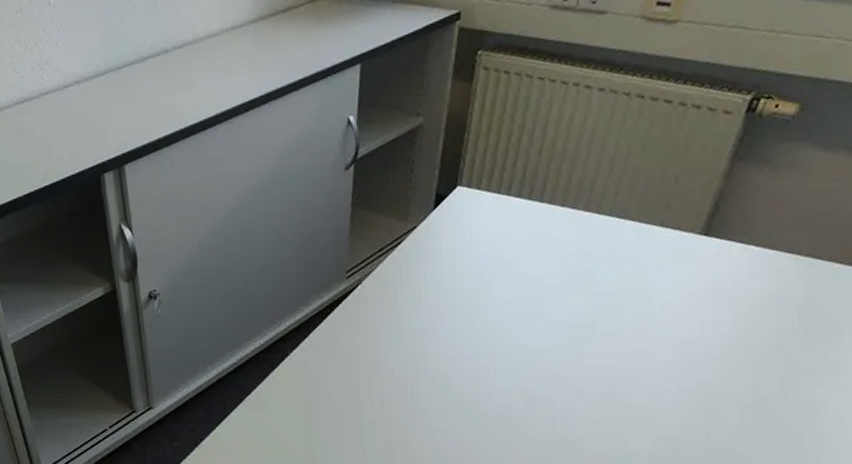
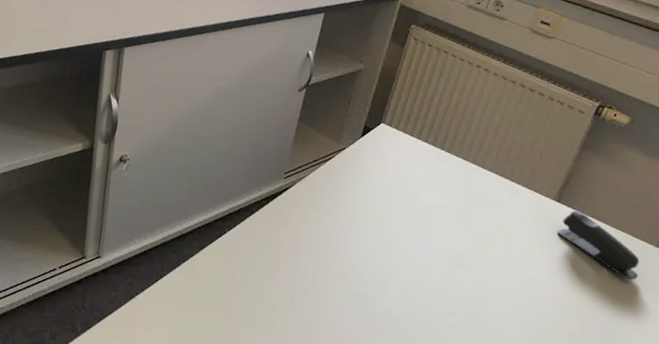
stapler: none [709,240,827,314] -> present [557,209,640,281]

